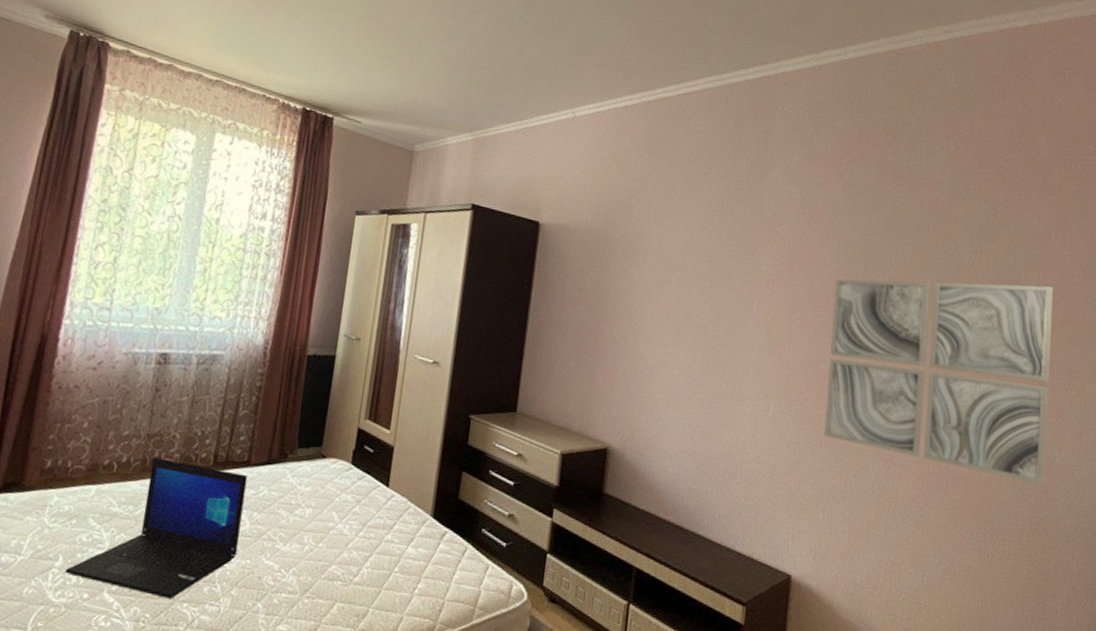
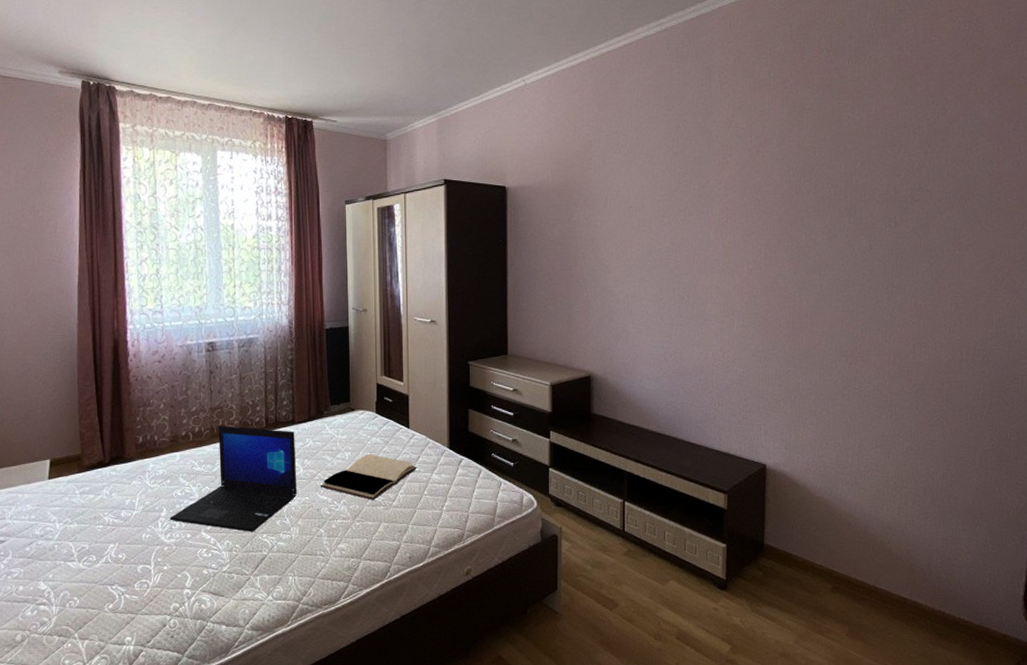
book: none [267,513,391,572] -> present [320,454,417,500]
wall art: present [824,278,1054,486] -> none [786,174,1008,362]

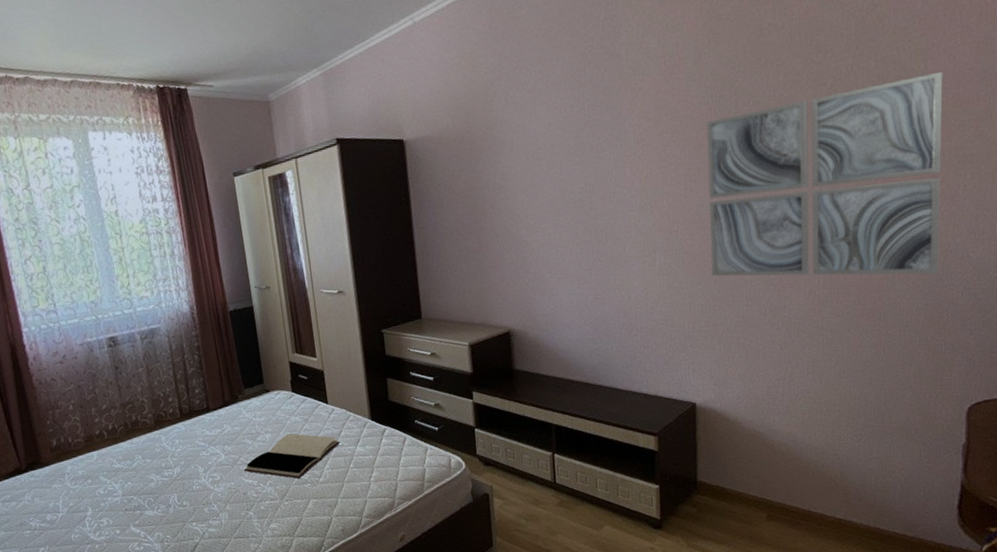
laptop: present [170,426,298,532] -> none [96,418,222,522]
wall art: none [786,174,1008,362] -> present [706,71,943,277]

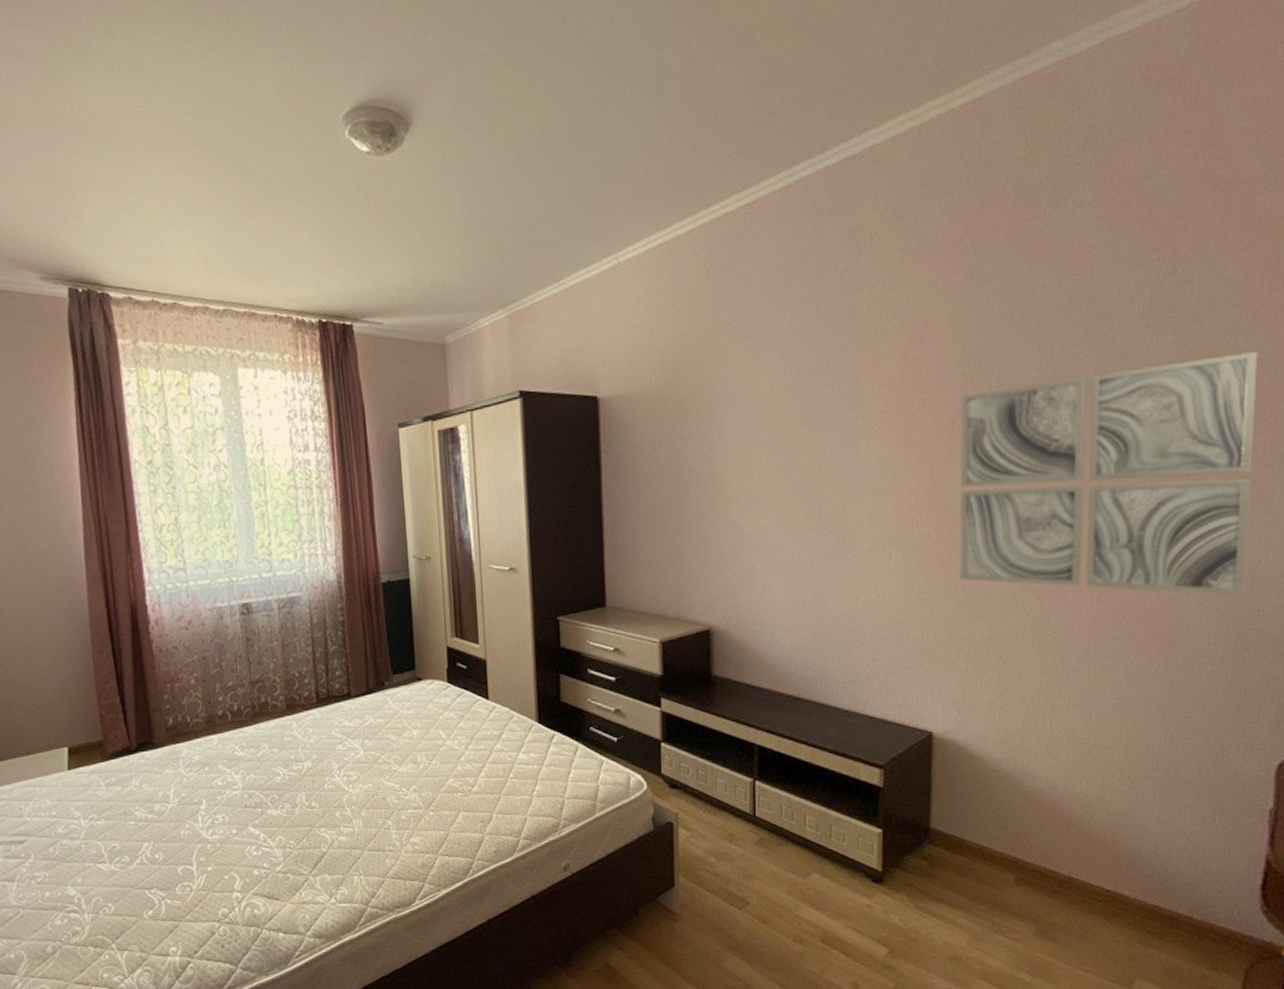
book: present [243,433,340,479] -> none [384,731,500,786]

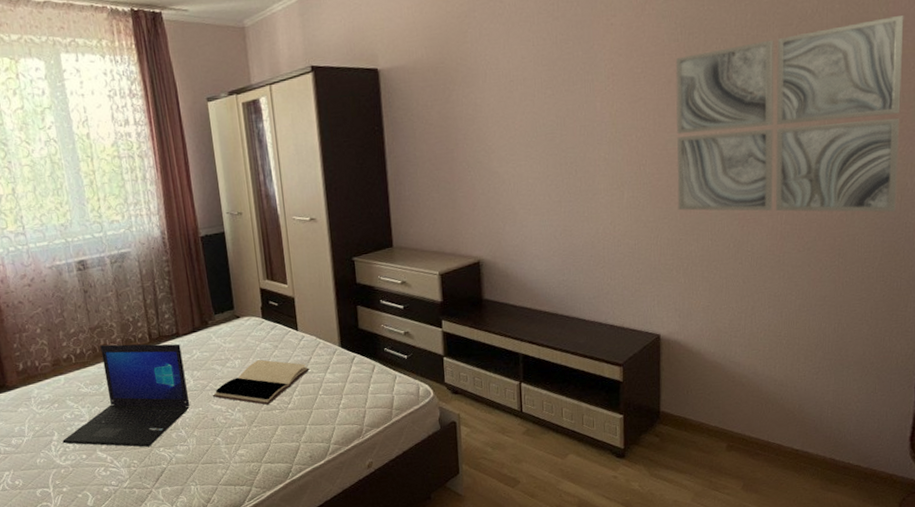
laptop: none [211,702,359,826] -> present [62,343,190,447]
book: none [384,731,500,786] -> present [212,359,310,405]

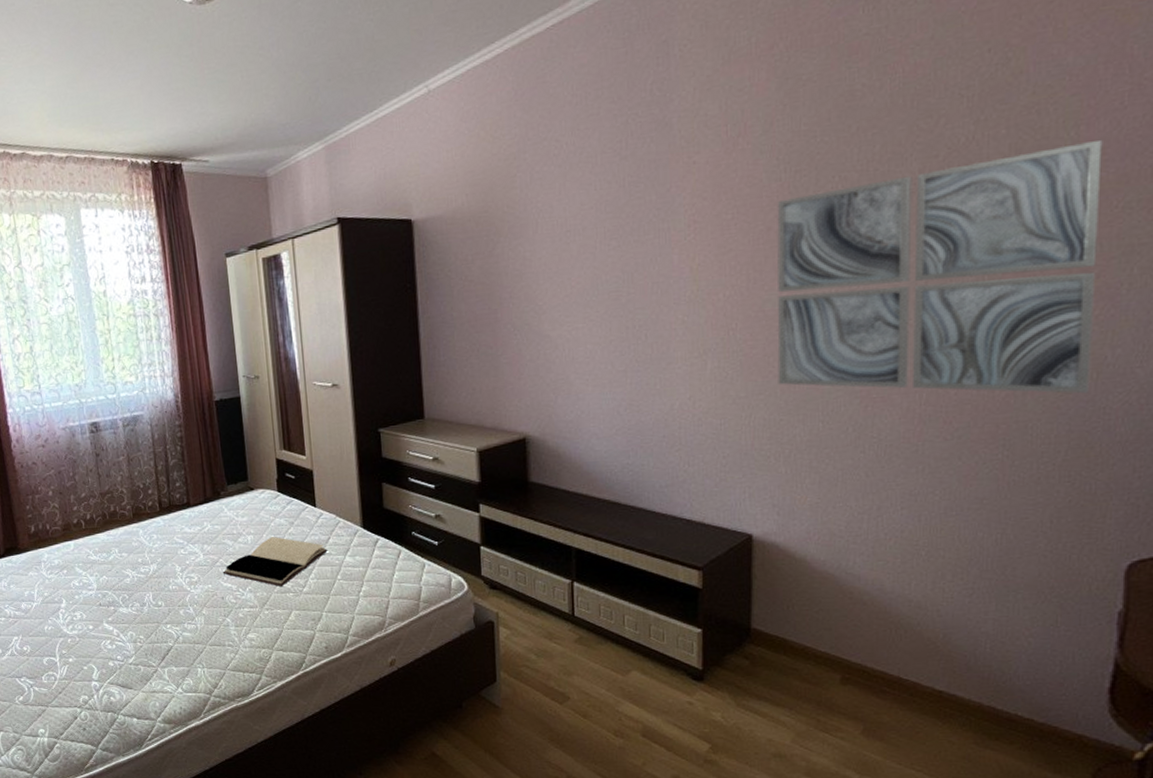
laptop: present [62,343,190,447] -> none [70,511,199,622]

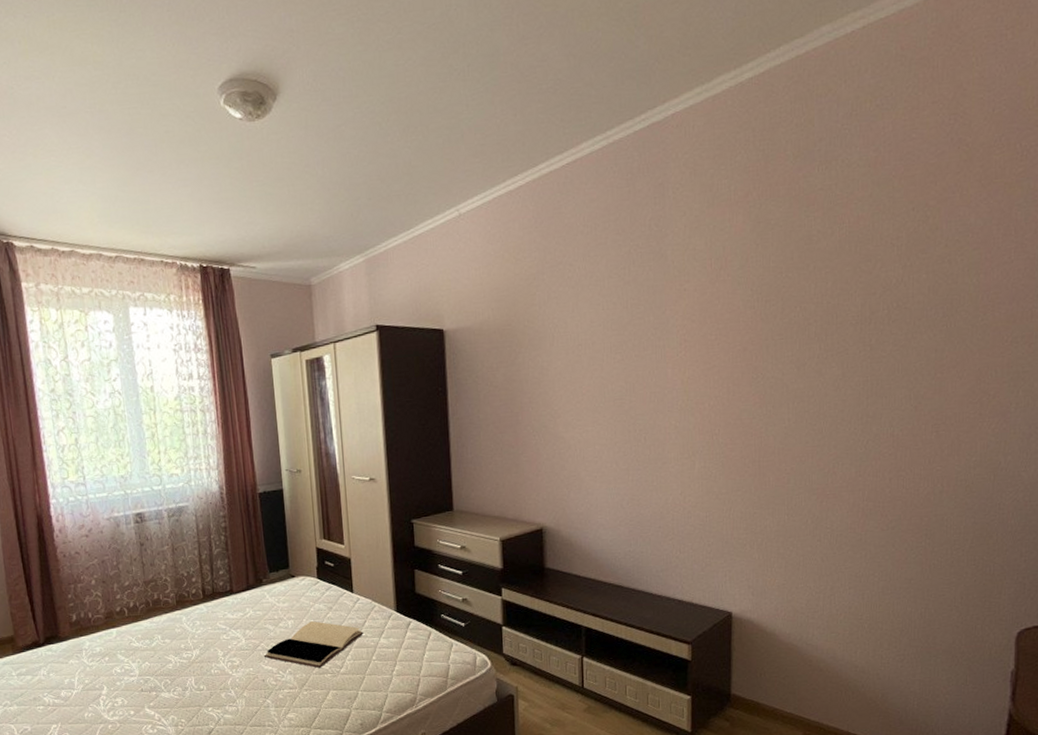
wall art: present [777,139,1103,394] -> none [751,286,996,493]

